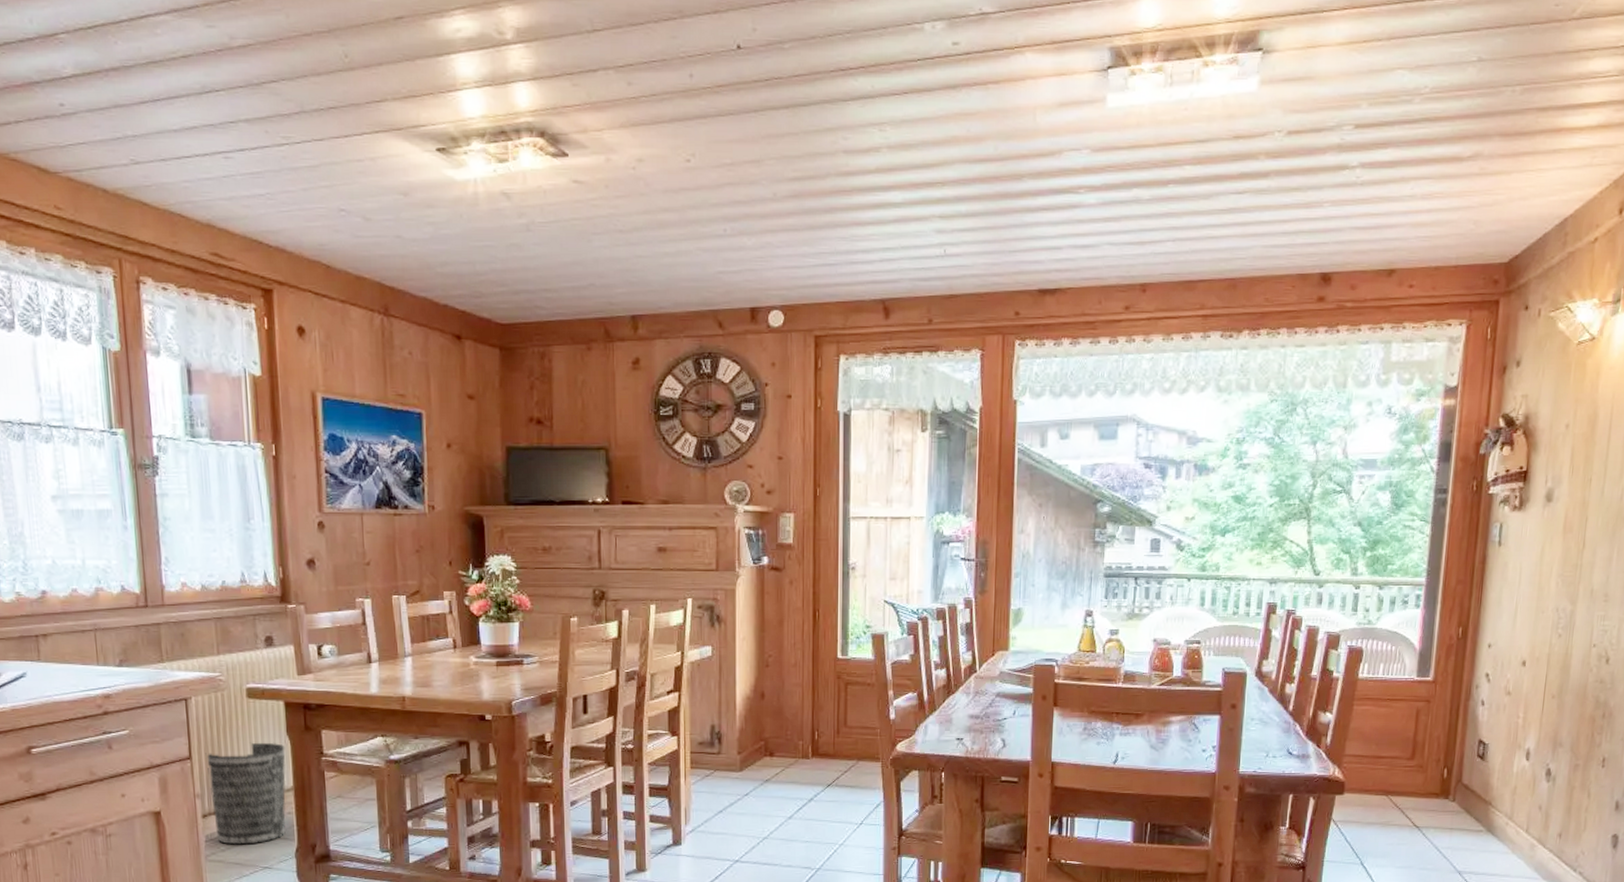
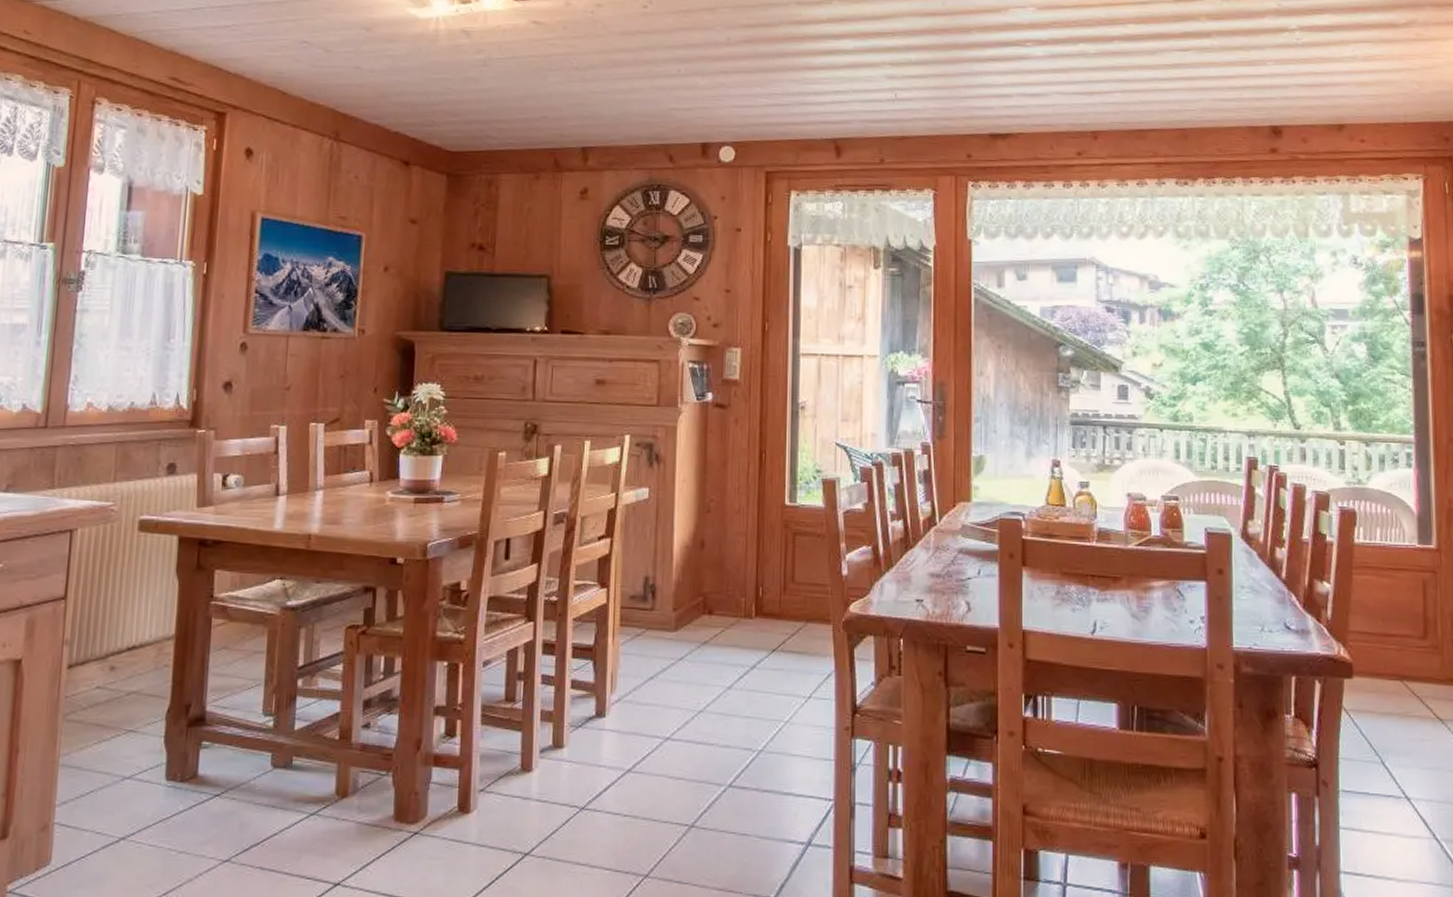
wastebasket: present [205,742,286,845] -> none [80,582,172,702]

